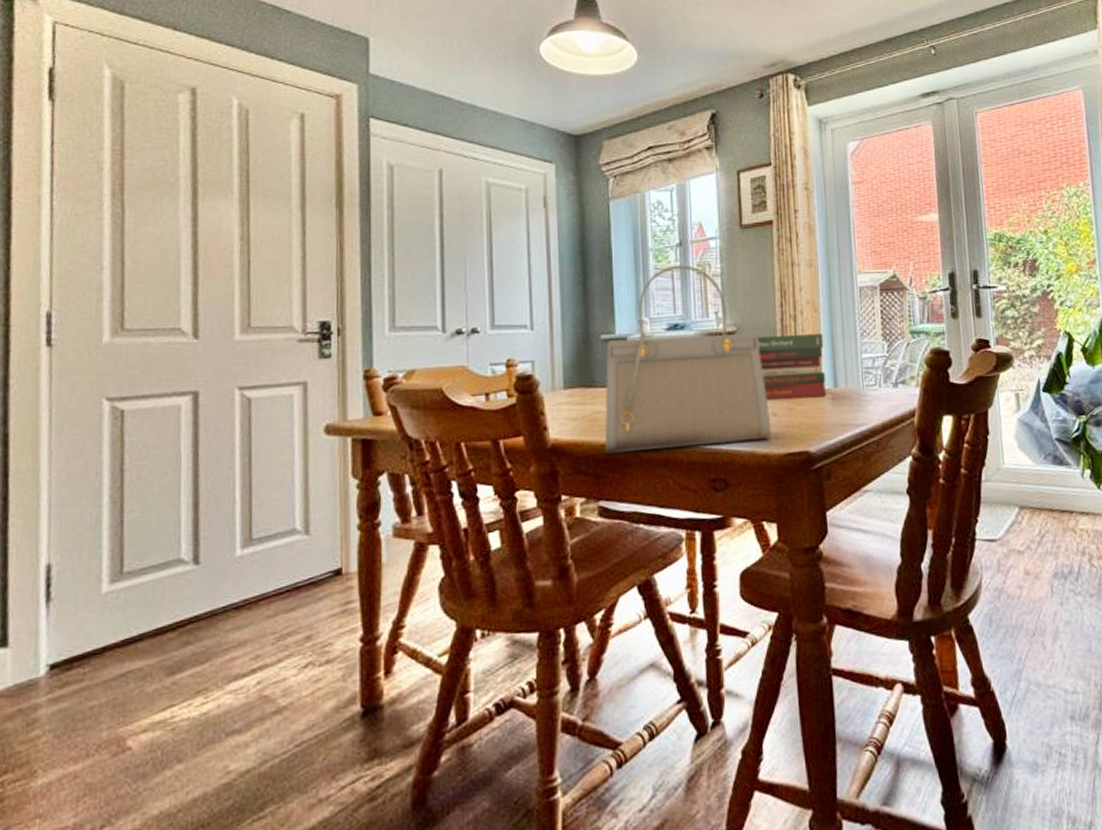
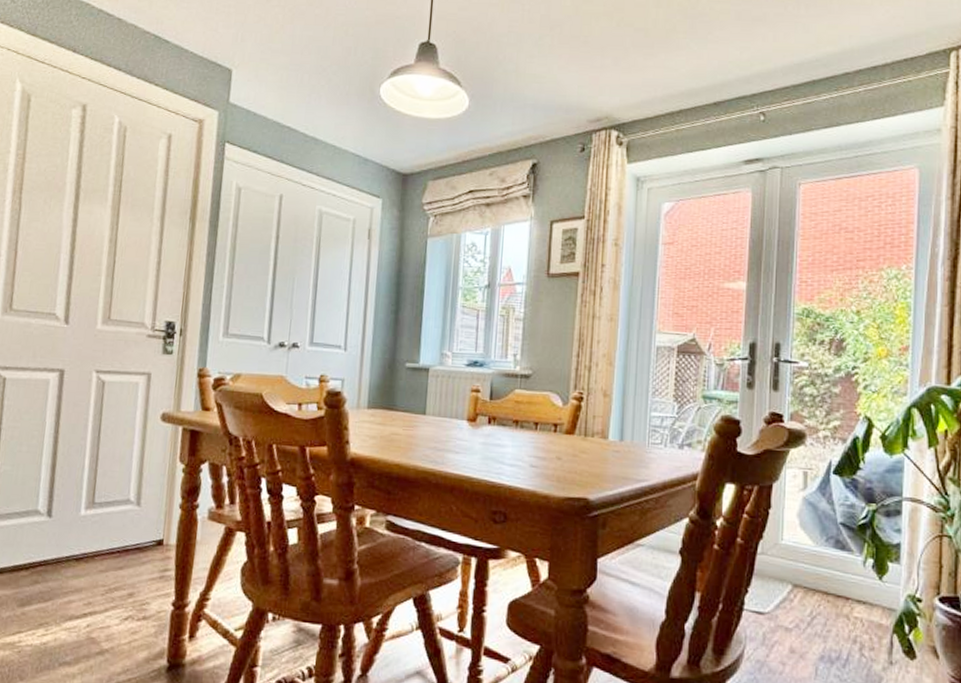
handbag: present [604,265,772,454] -> none [398,305,555,481]
books: present [758,334,826,401] -> none [550,382,615,449]

